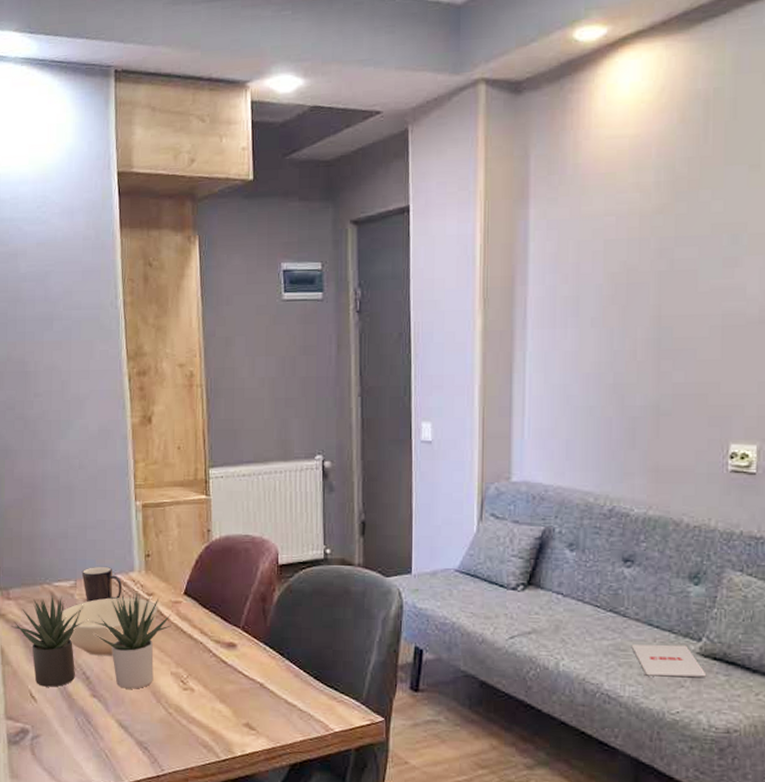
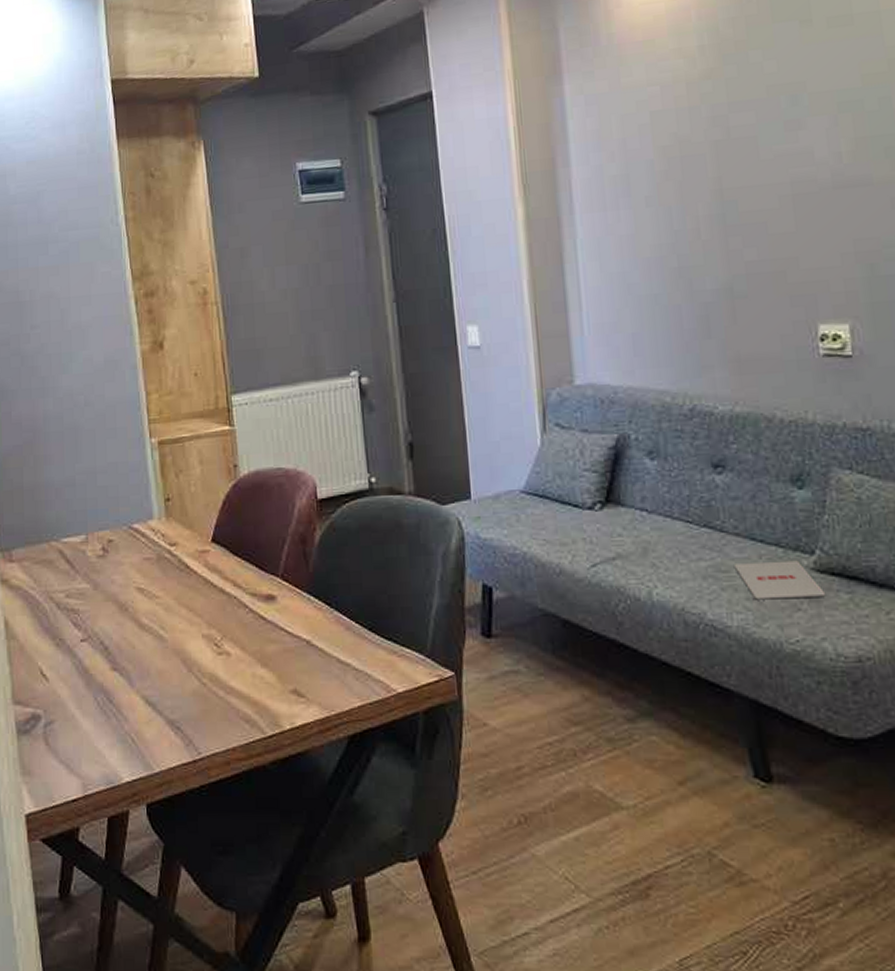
succulent plant: present [10,592,171,689] -> none [14,543,199,662]
bowl: present [62,597,158,656] -> none [73,550,183,621]
mug: present [81,566,123,603] -> none [93,515,141,560]

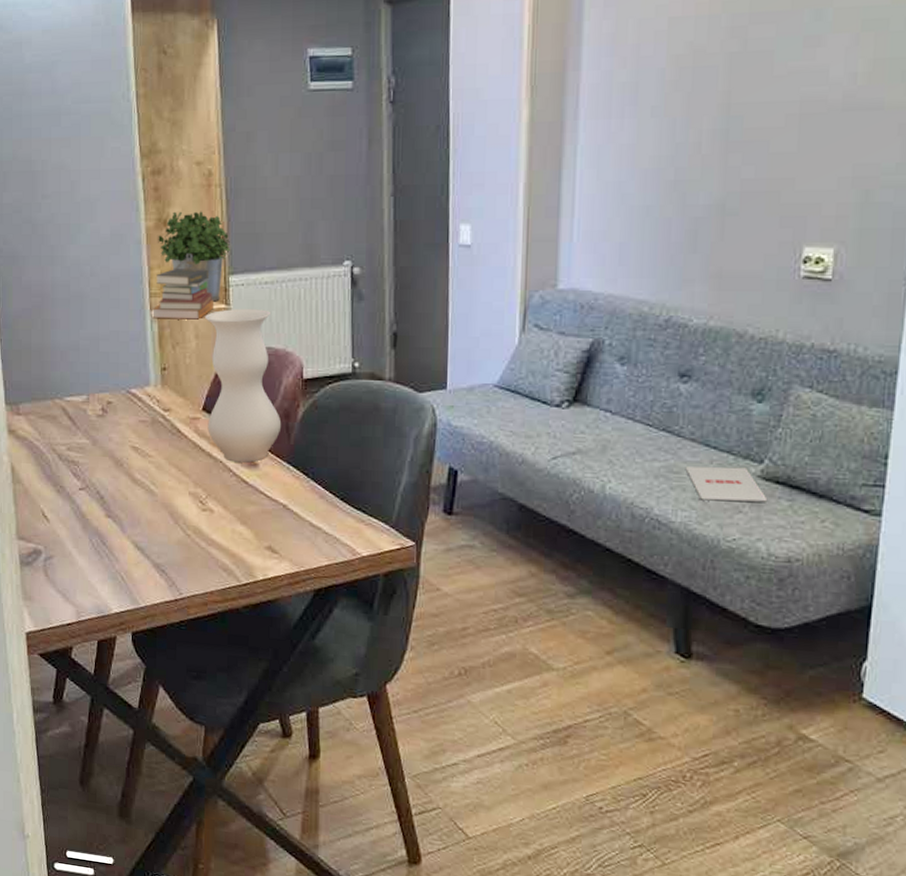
books: none [152,390,218,447] -> present [152,267,215,320]
potted plant: none [155,330,232,424] -> present [158,211,231,302]
vase: none [207,427,299,597] -> present [204,308,282,463]

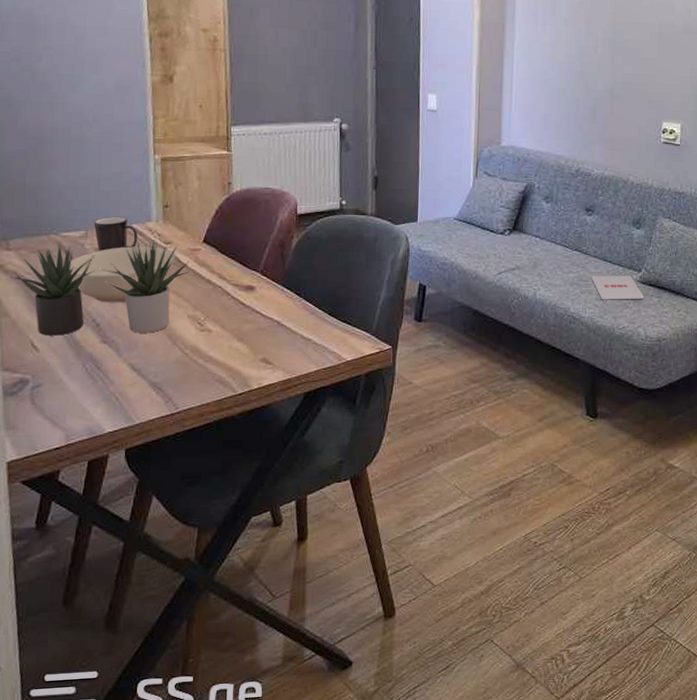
succulent plant: none [21,407,189,510] -> present [9,241,190,336]
bowl: none [74,413,175,475] -> present [70,246,176,303]
mug: none [94,380,138,419] -> present [93,216,138,252]
books: present [152,267,215,320] -> none [156,118,217,163]
potted plant: present [158,211,231,302] -> none [164,69,234,149]
vase: present [204,308,282,463] -> none [206,154,277,287]

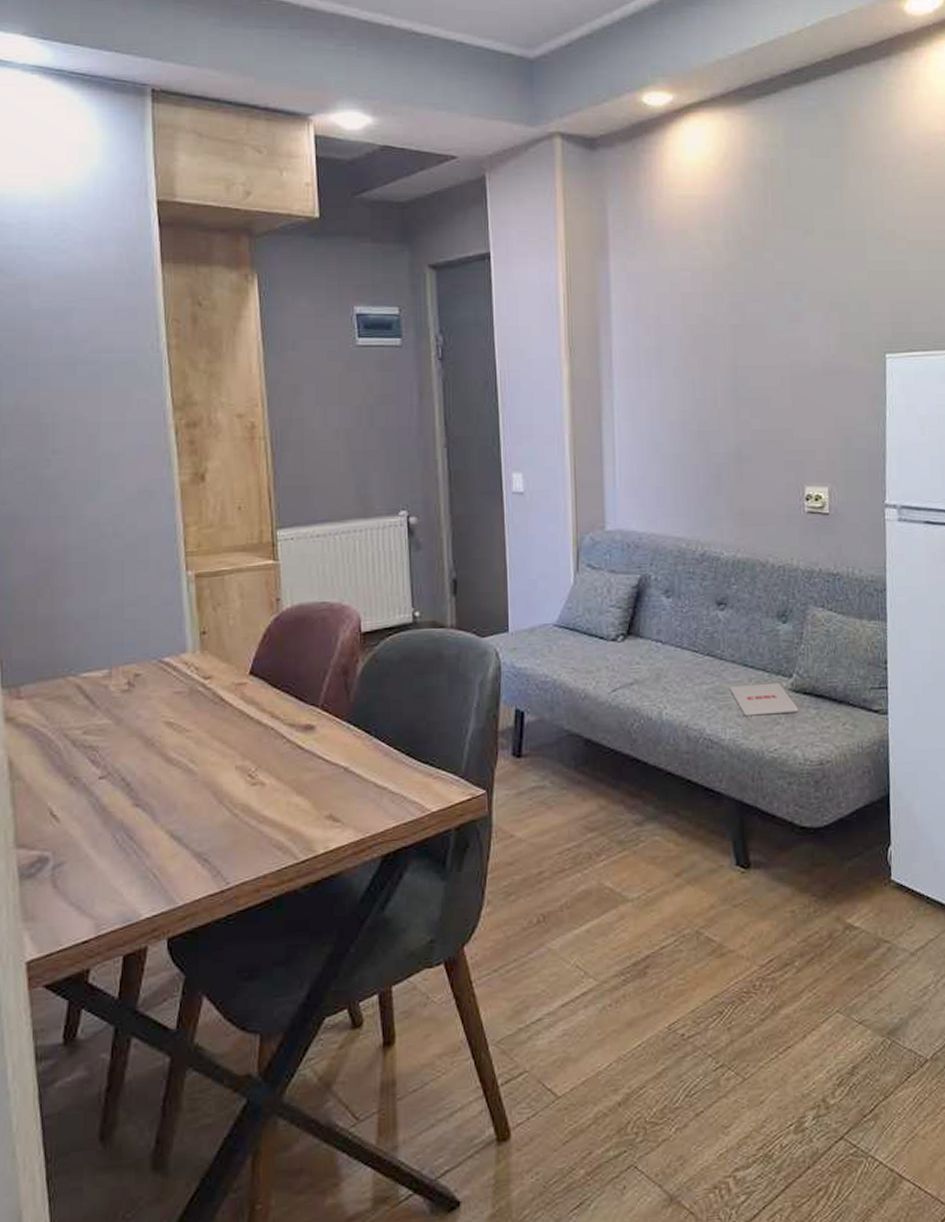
succulent plant: present [9,241,190,336] -> none [21,676,235,802]
bowl: present [70,246,176,303] -> none [93,683,218,757]
mug: present [93,216,138,252] -> none [118,649,172,694]

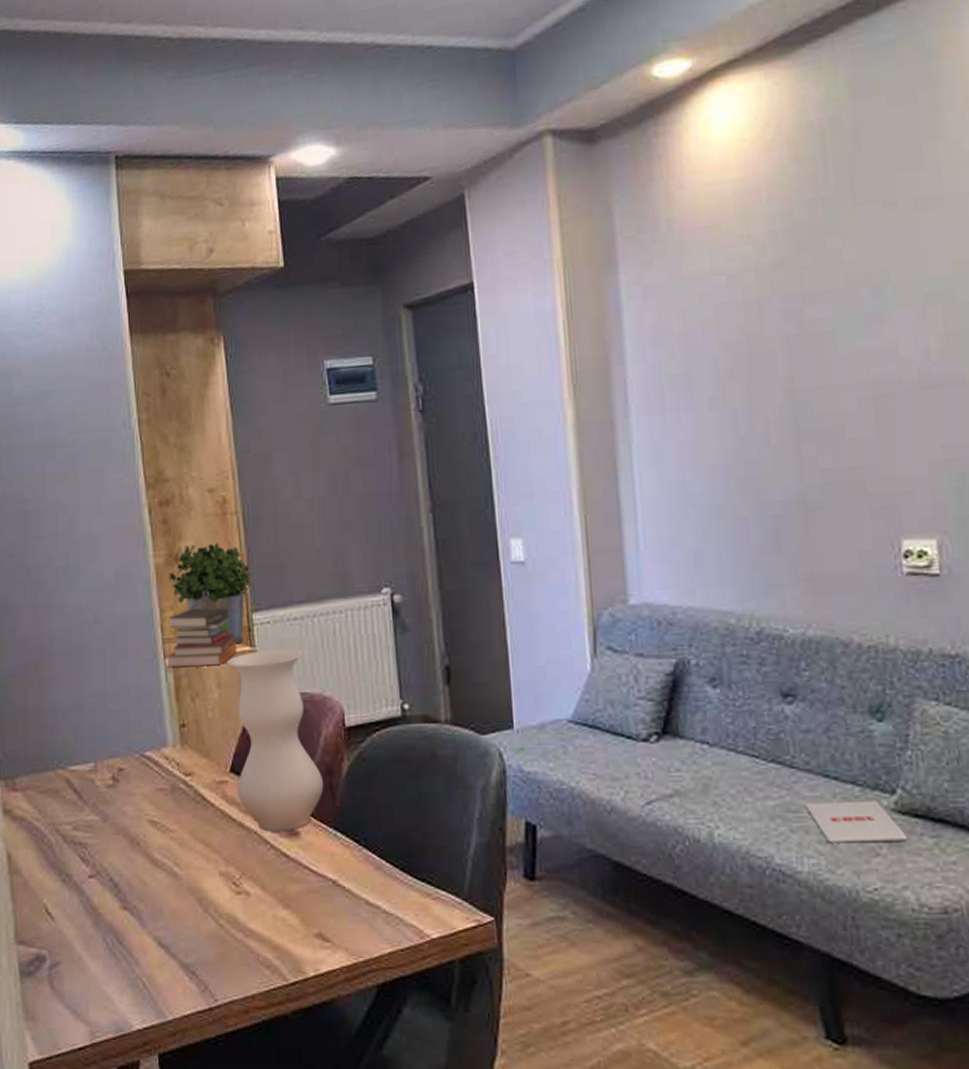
books: none [189,524,261,579] -> present [166,607,238,668]
potted plant: none [195,464,278,558] -> present [169,542,253,644]
vase: none [249,562,340,728] -> present [226,648,324,832]

